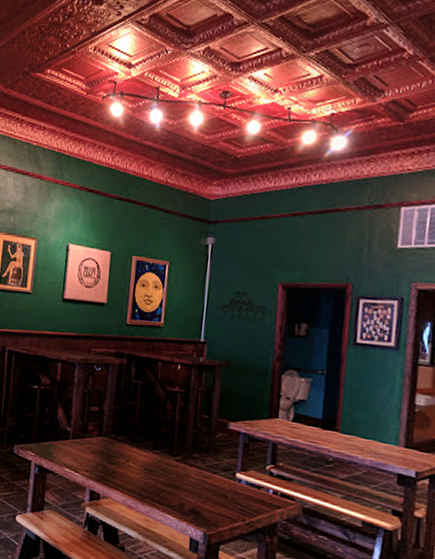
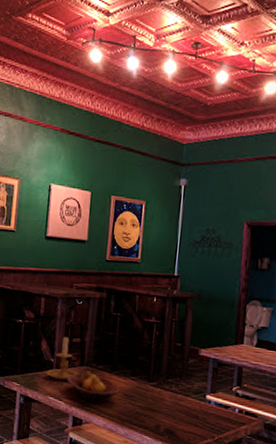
candle holder: none [62,403,97,452] -> present [46,336,79,381]
fruit bowl: none [84,441,141,477] -> present [67,370,120,403]

